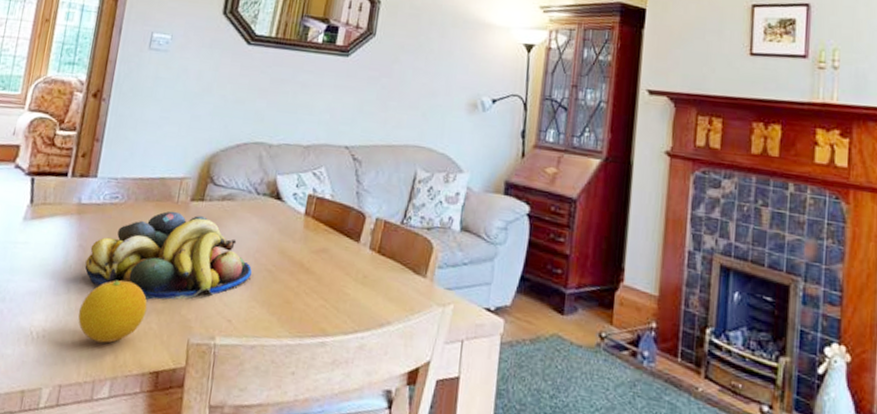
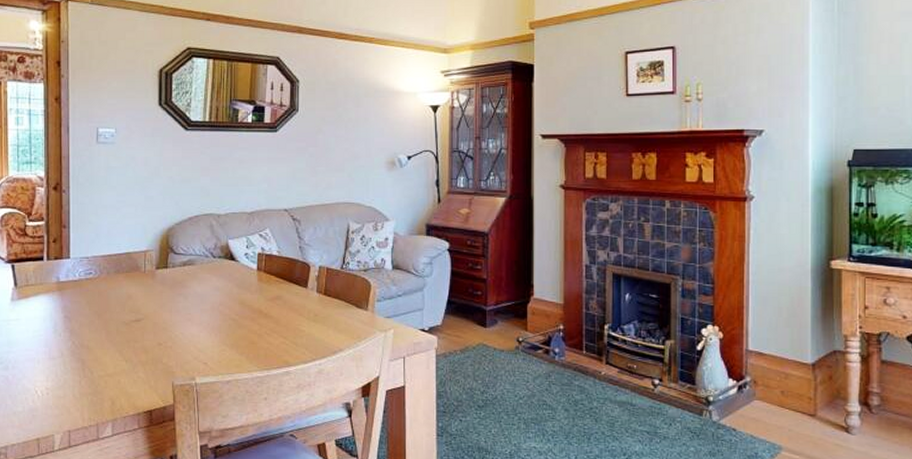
fruit: present [78,280,147,343] -> none [75,341,132,393]
fruit bowl: present [85,211,252,300] -> none [73,279,218,354]

